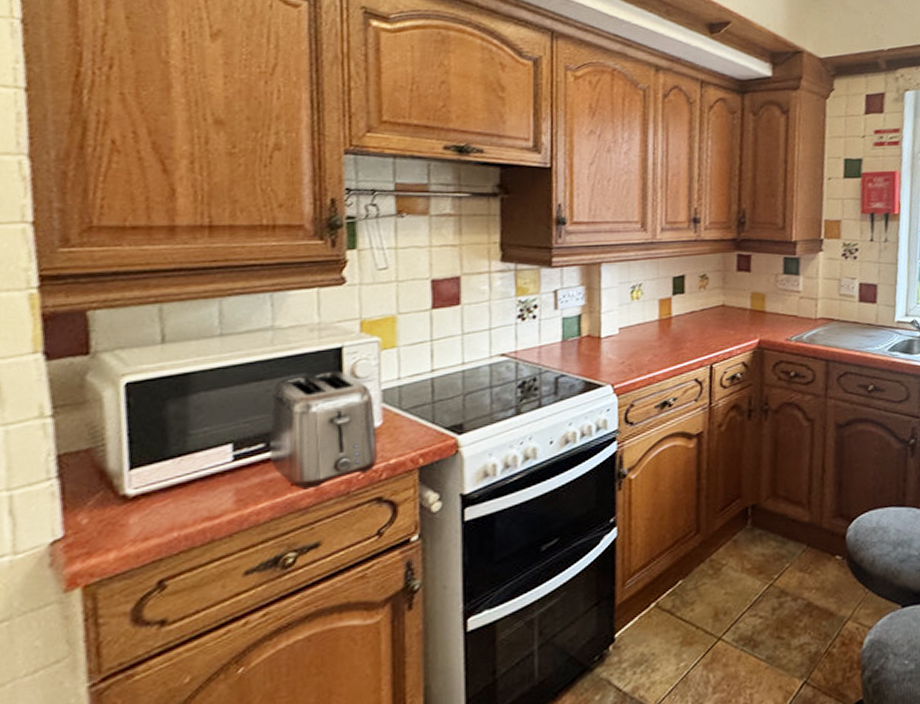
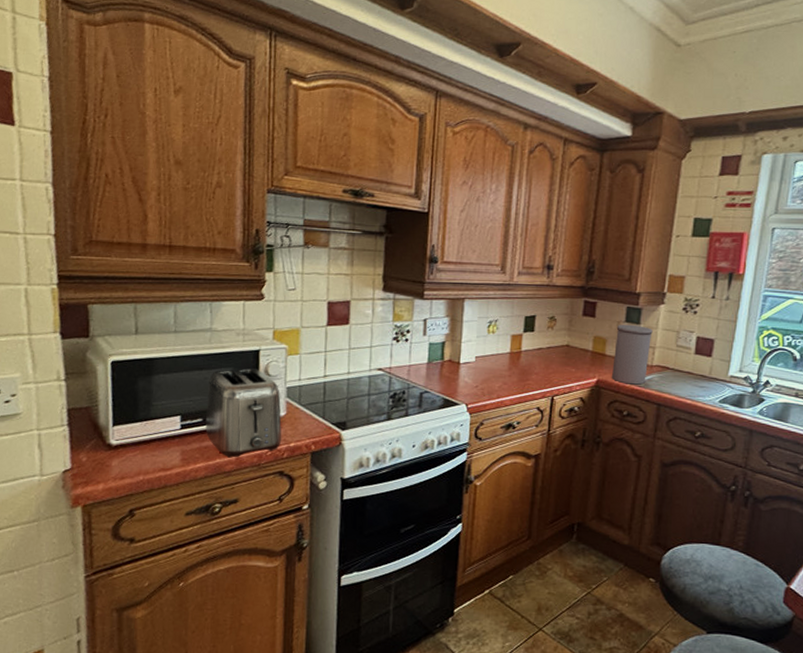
canister: none [774,276,813,342] -> present [612,324,653,385]

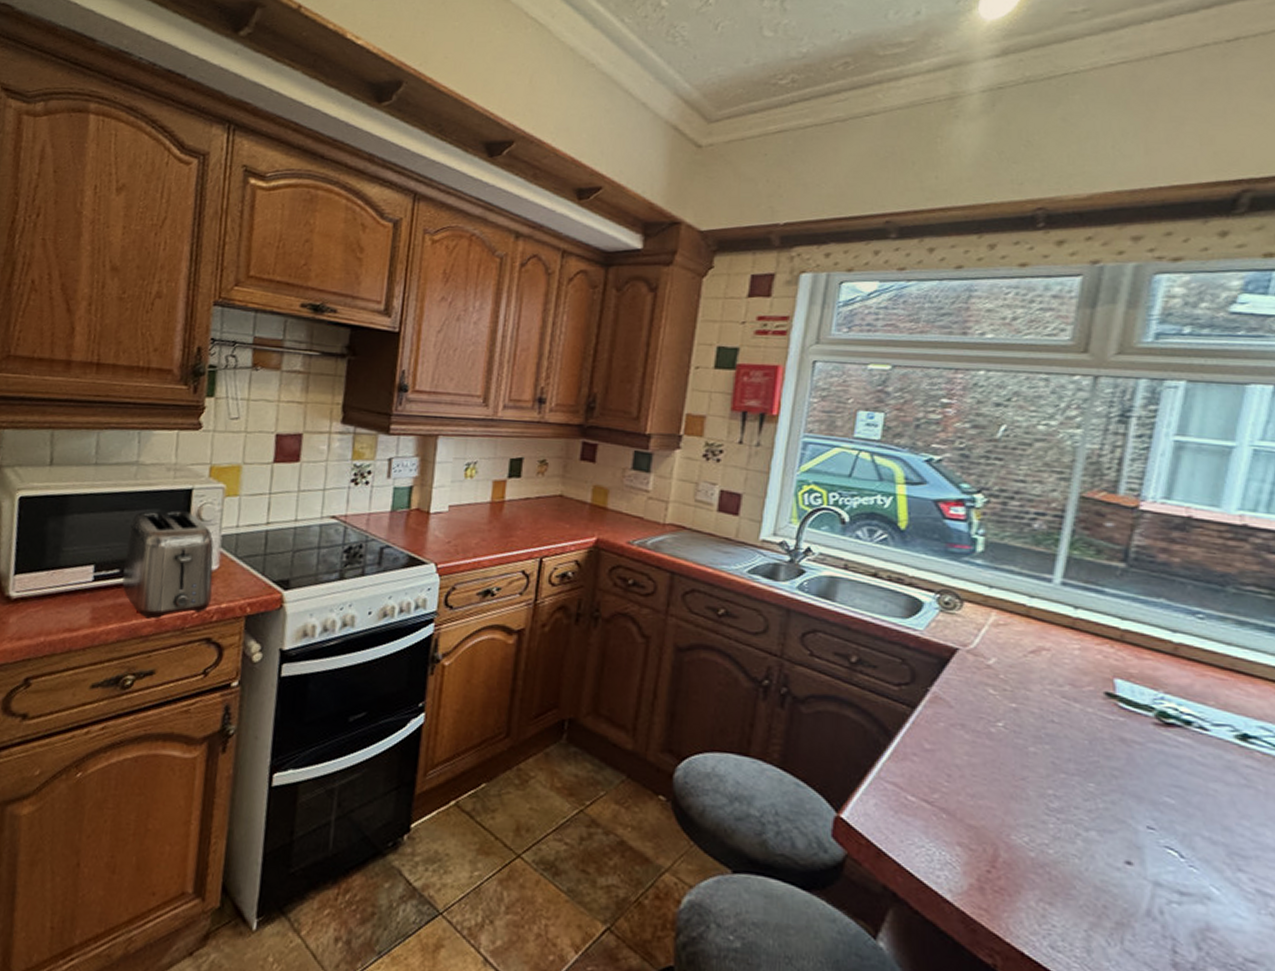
canister: present [612,324,653,385] -> none [615,471,666,547]

